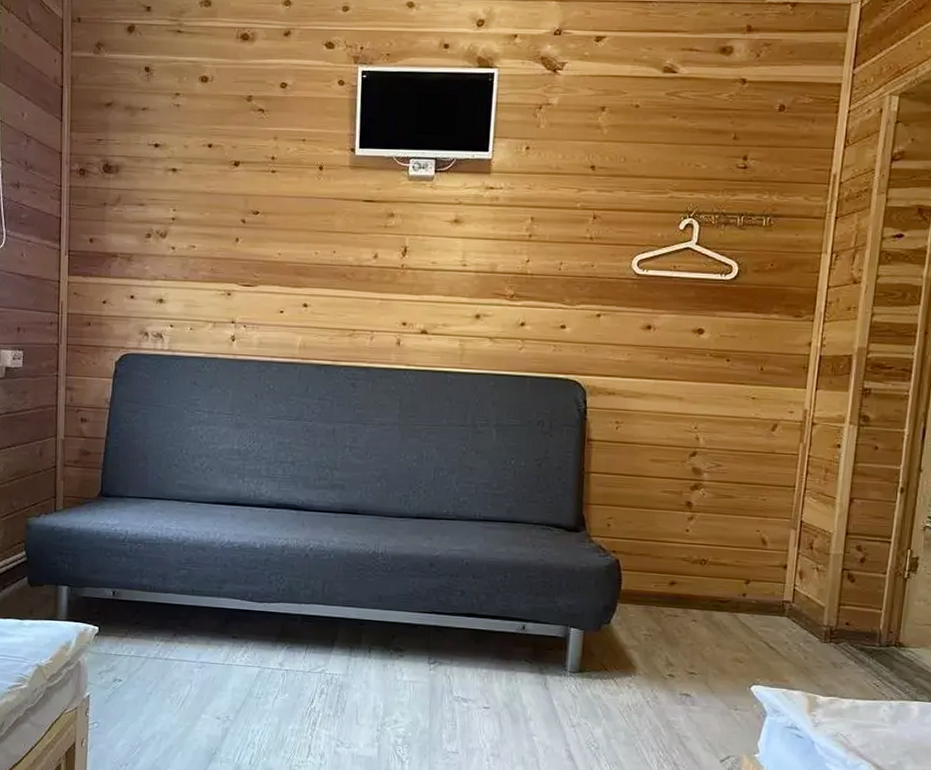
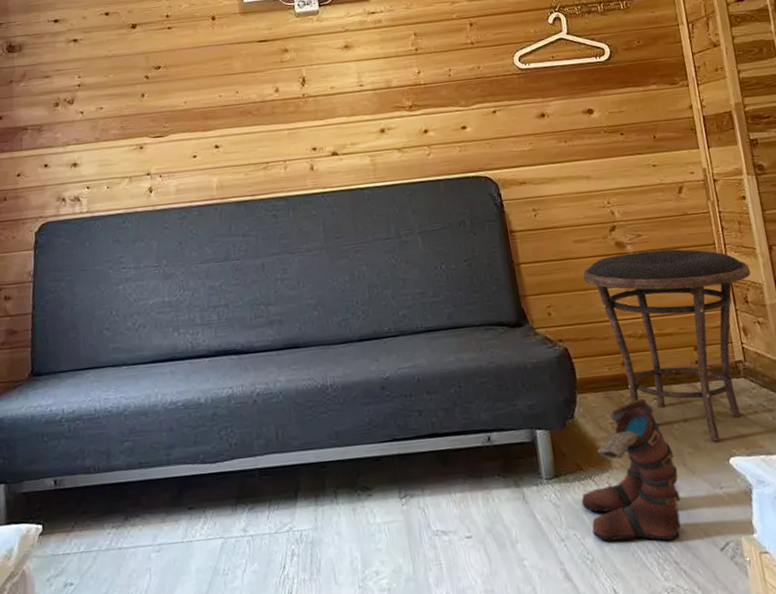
boots: none [599,618,699,745] -> present [581,398,681,541]
side table: none [651,480,824,669] -> present [583,249,751,442]

